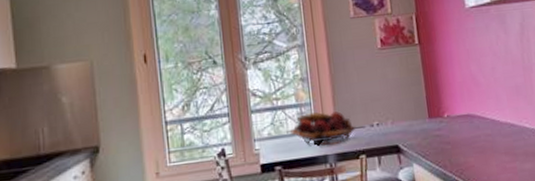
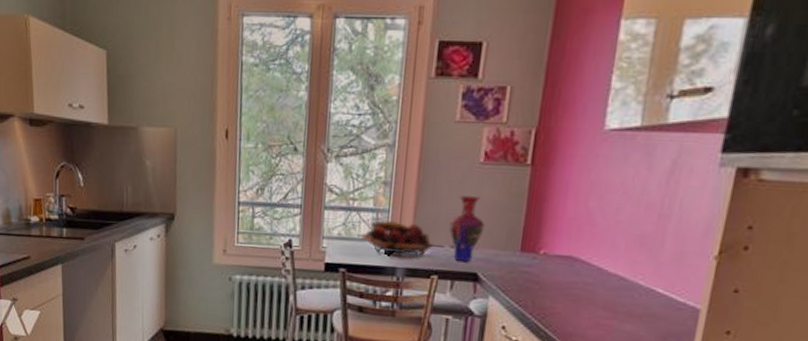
vase: none [364,78,395,138] -> present [448,196,485,263]

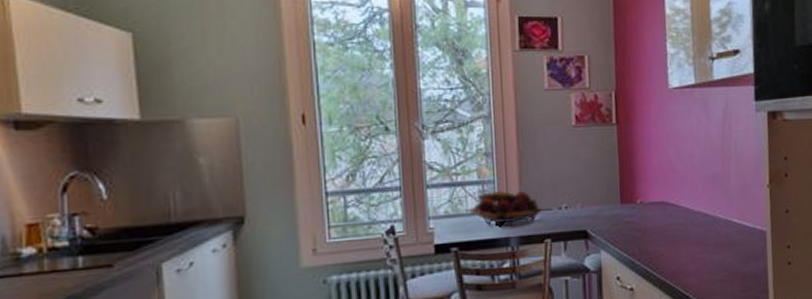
vase: present [448,196,485,263] -> none [553,158,586,222]

